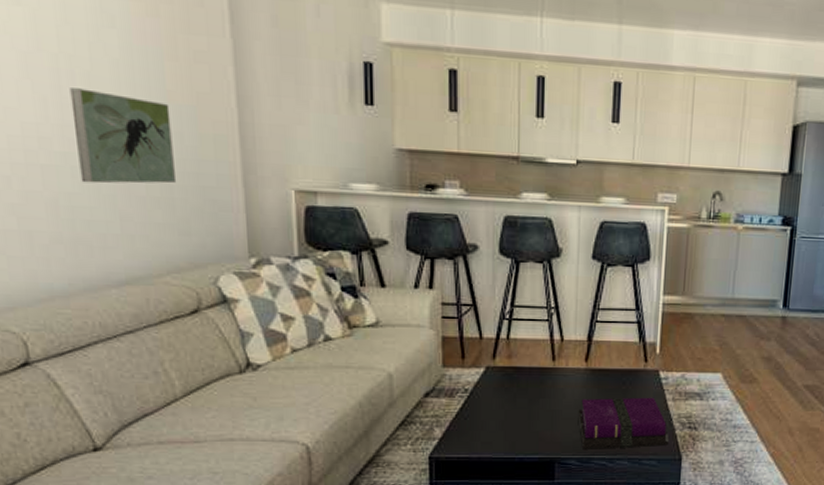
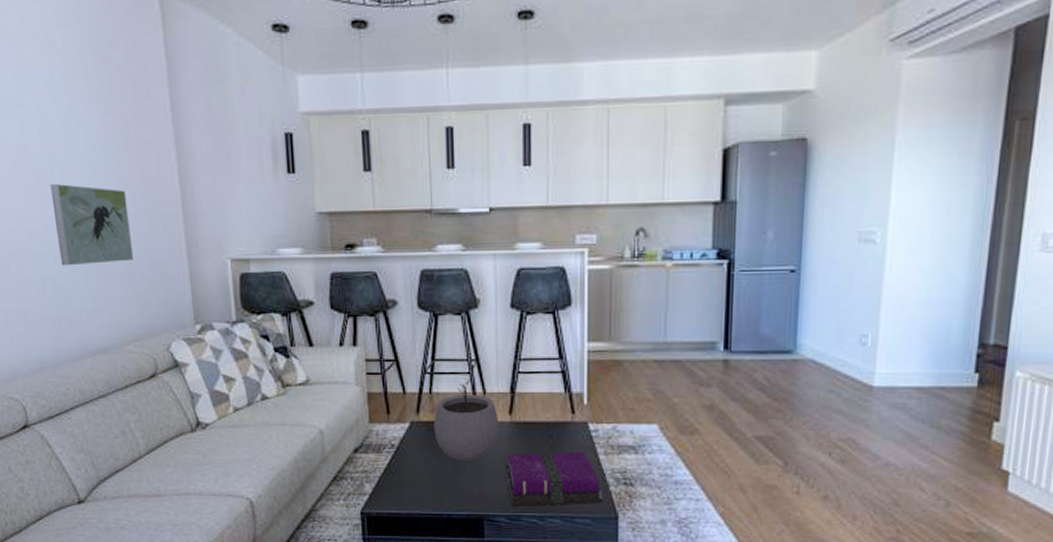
plant pot: none [509,325,575,407] -> present [433,378,500,462]

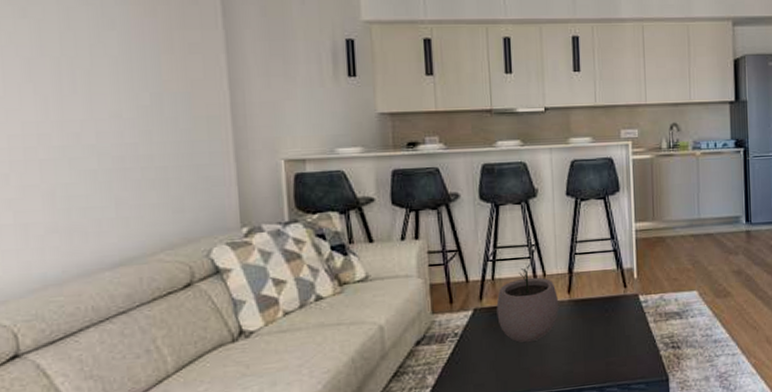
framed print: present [50,184,134,266] -> none [70,86,172,173]
hardback book: present [505,451,604,506] -> none [565,321,655,381]

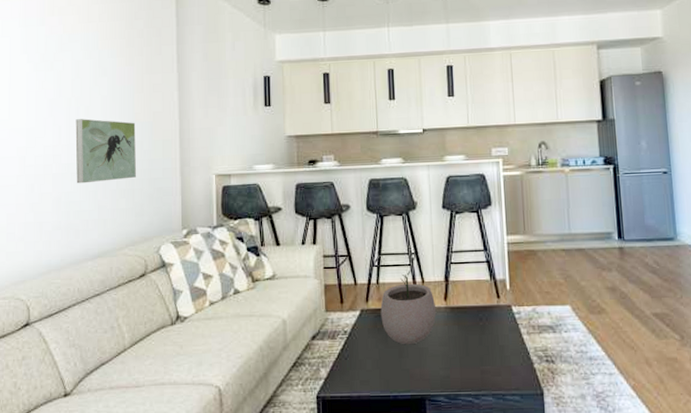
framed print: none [70,86,172,173] -> present [75,119,137,184]

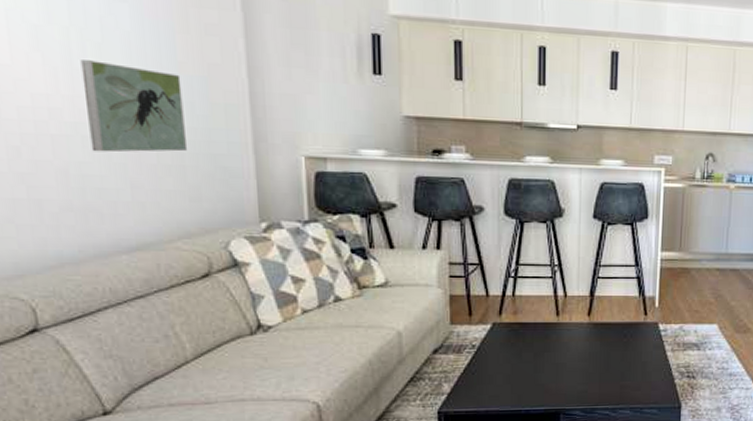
plant pot: present [380,269,437,345] -> none [515,282,578,360]

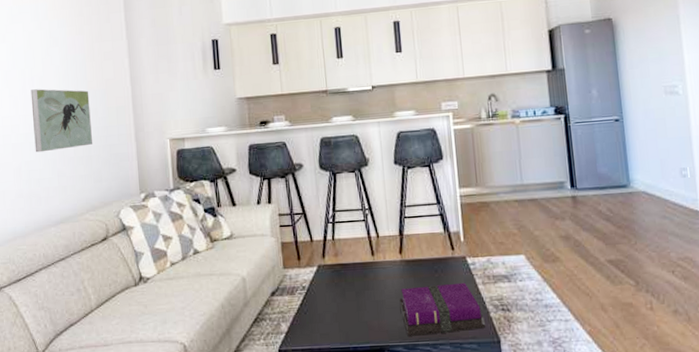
hardback book: none [581,348,669,400] -> present [399,282,486,336]

